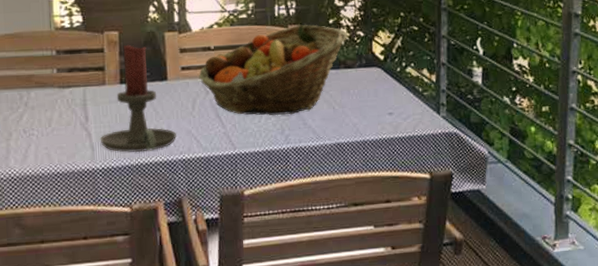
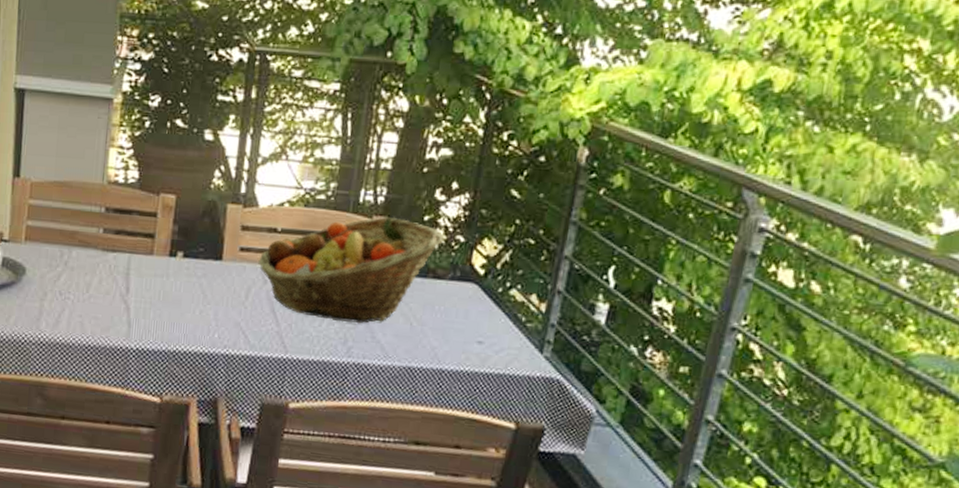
candle holder: present [100,44,176,153] -> none [138,212,223,339]

